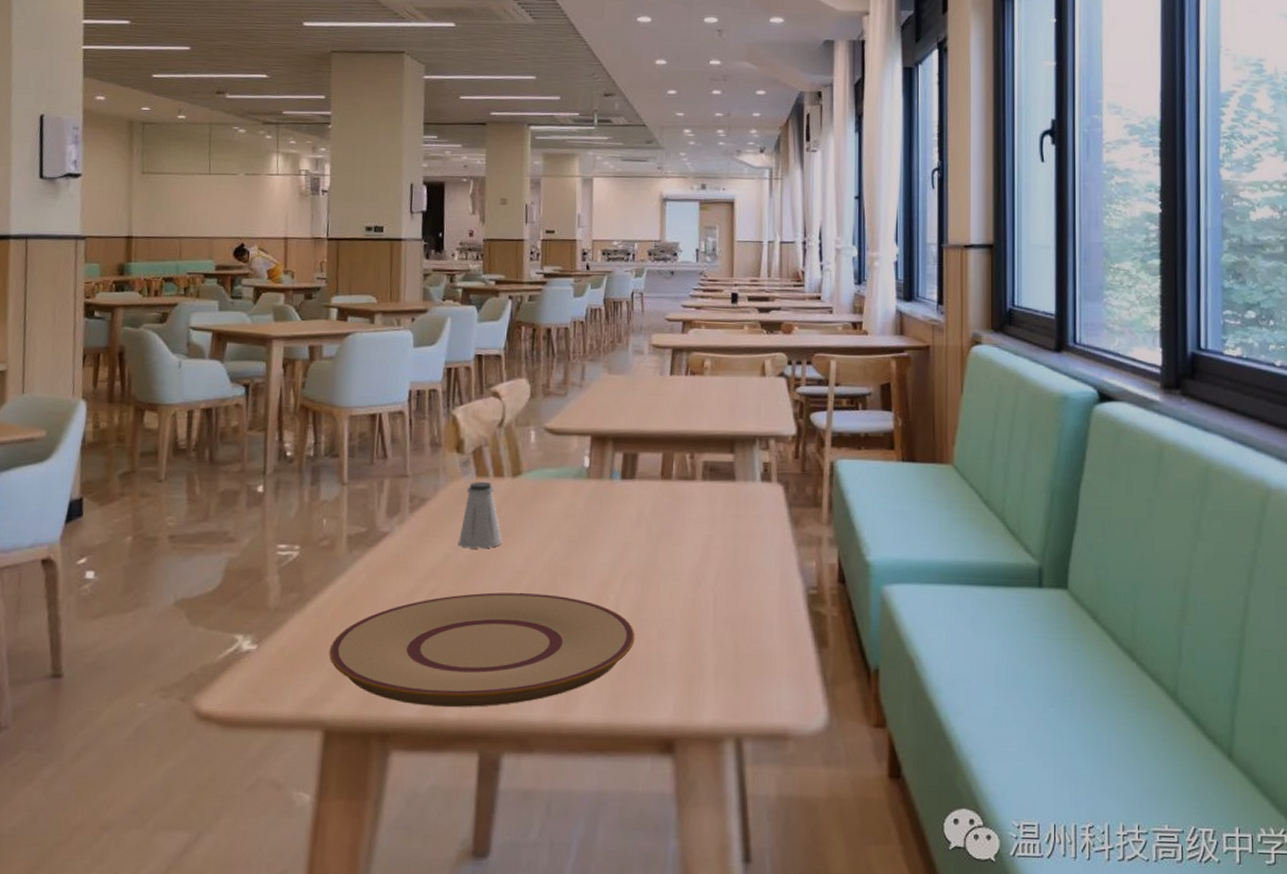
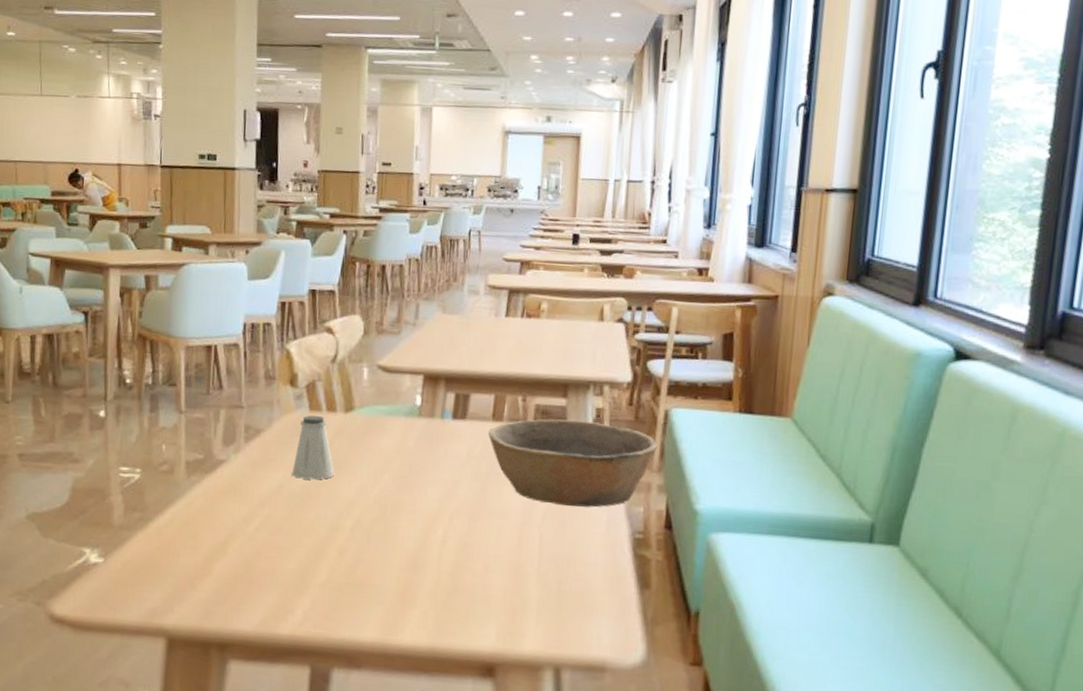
plate: present [329,592,635,707] -> none [170,521,462,626]
bowl: none [657,475,825,565] -> present [488,419,658,508]

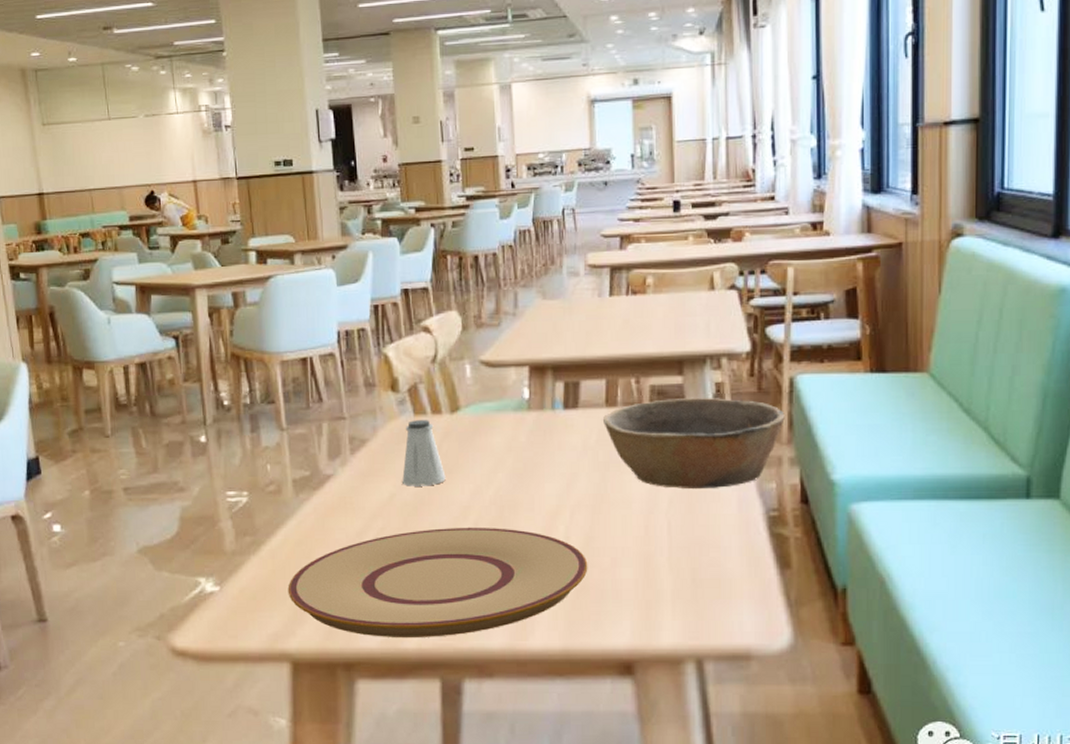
plate: none [170,521,462,626] -> present [287,528,588,637]

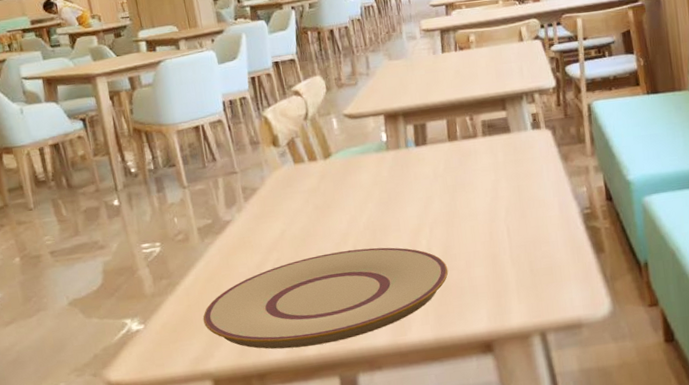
saltshaker: present [402,419,446,487] -> none [288,166,326,223]
bowl: present [602,397,785,490] -> none [447,124,587,200]

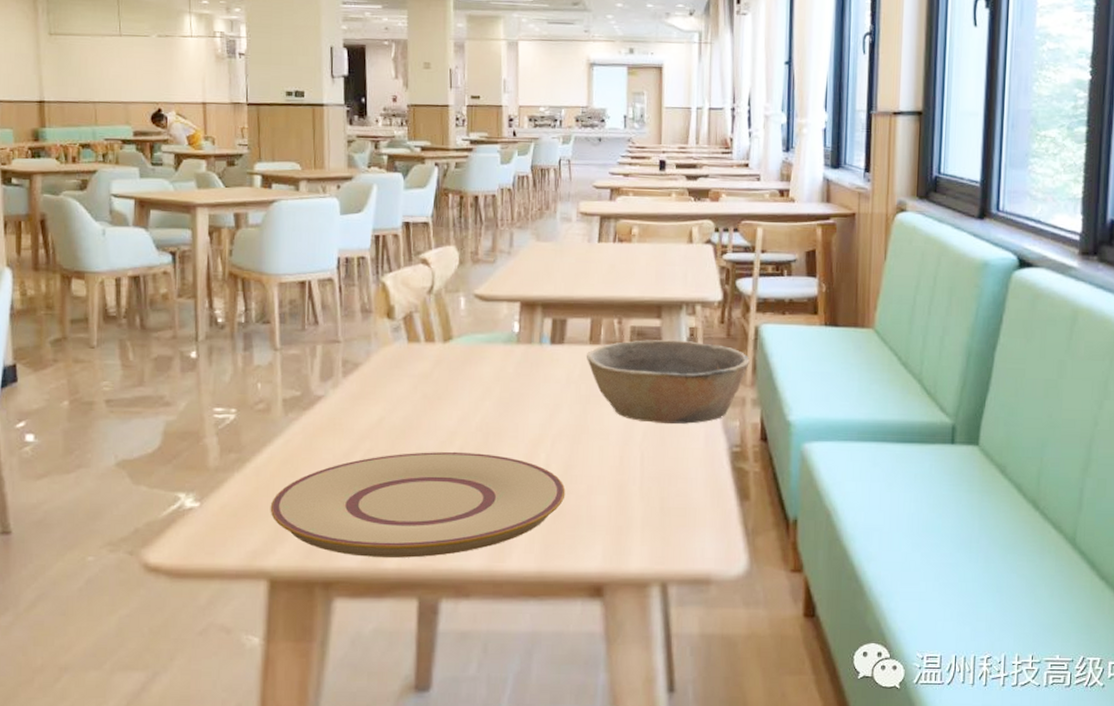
bowl: none [447,124,587,200] -> present [586,339,750,425]

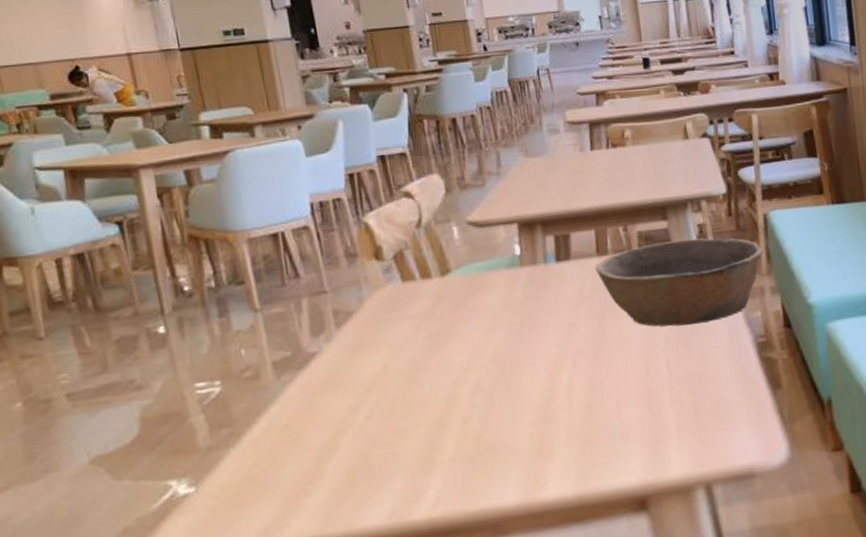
plate: present [270,452,566,558] -> none [276,384,595,514]

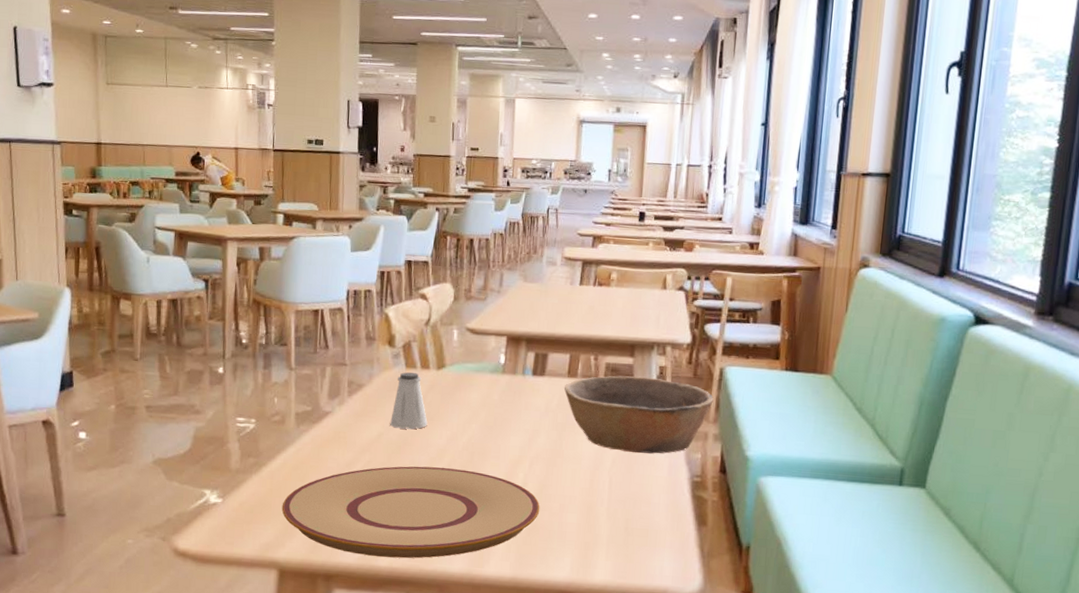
plate: none [276,384,595,514] -> present [281,466,540,559]
saltshaker: none [394,285,442,355] -> present [390,372,428,430]

